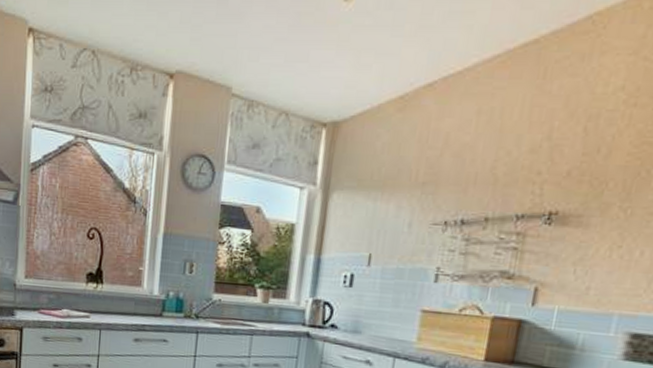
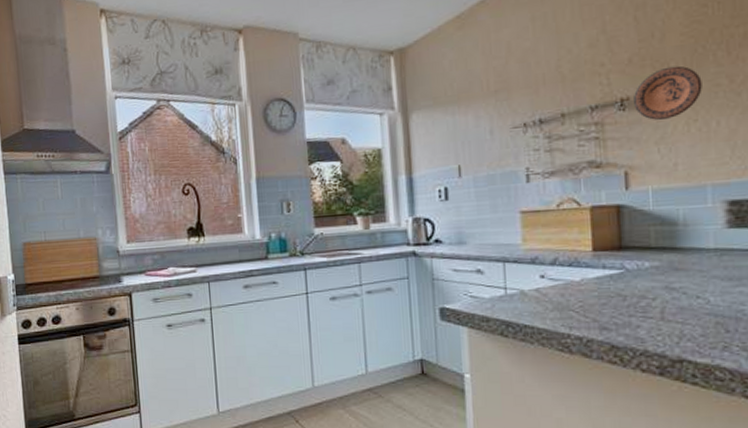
decorative plate: none [561,186,638,241] -> present [634,65,702,120]

